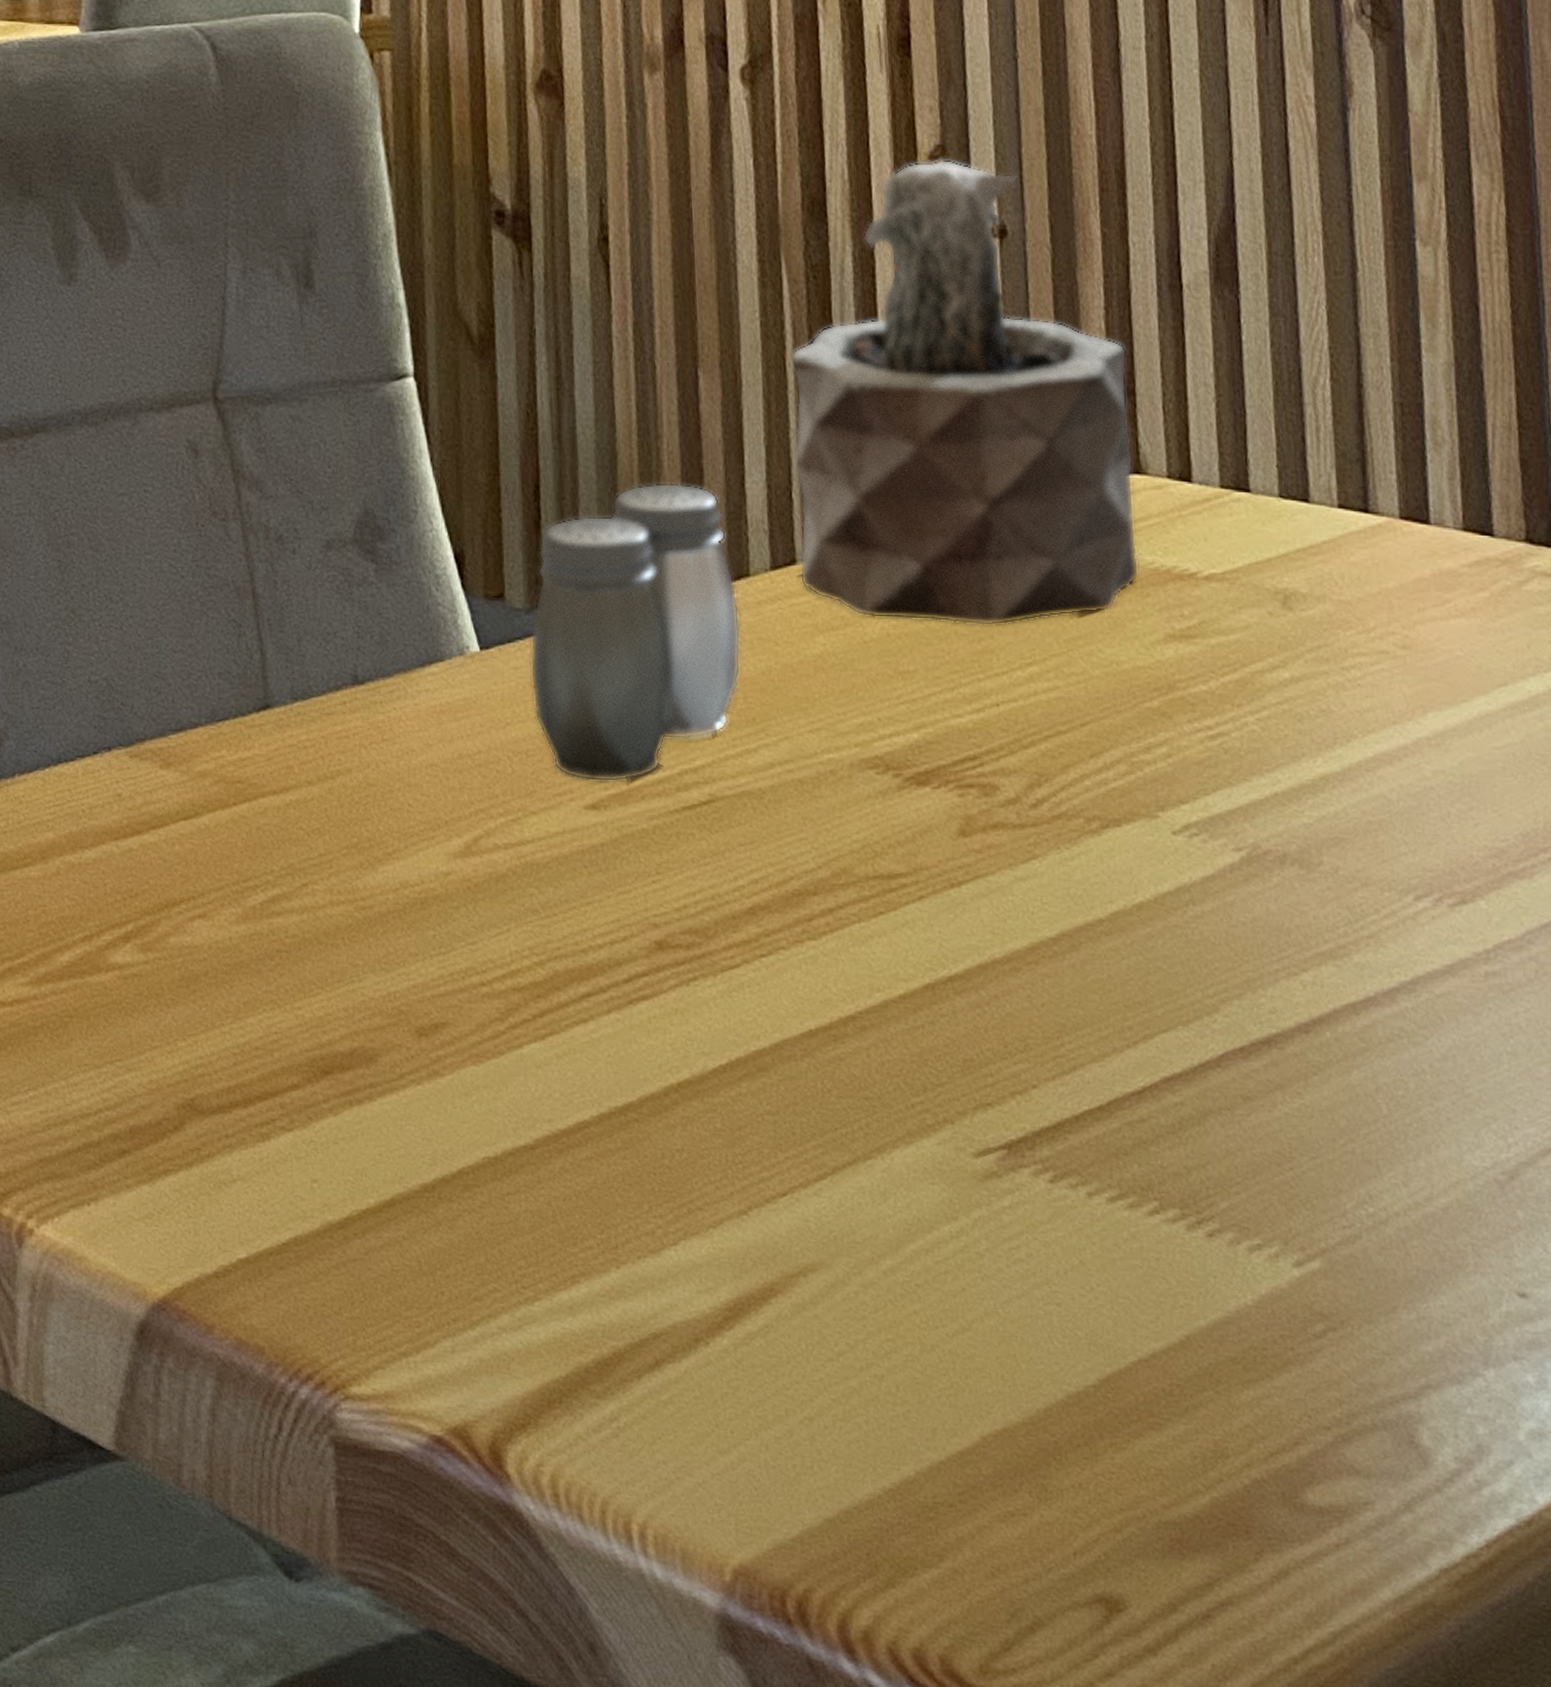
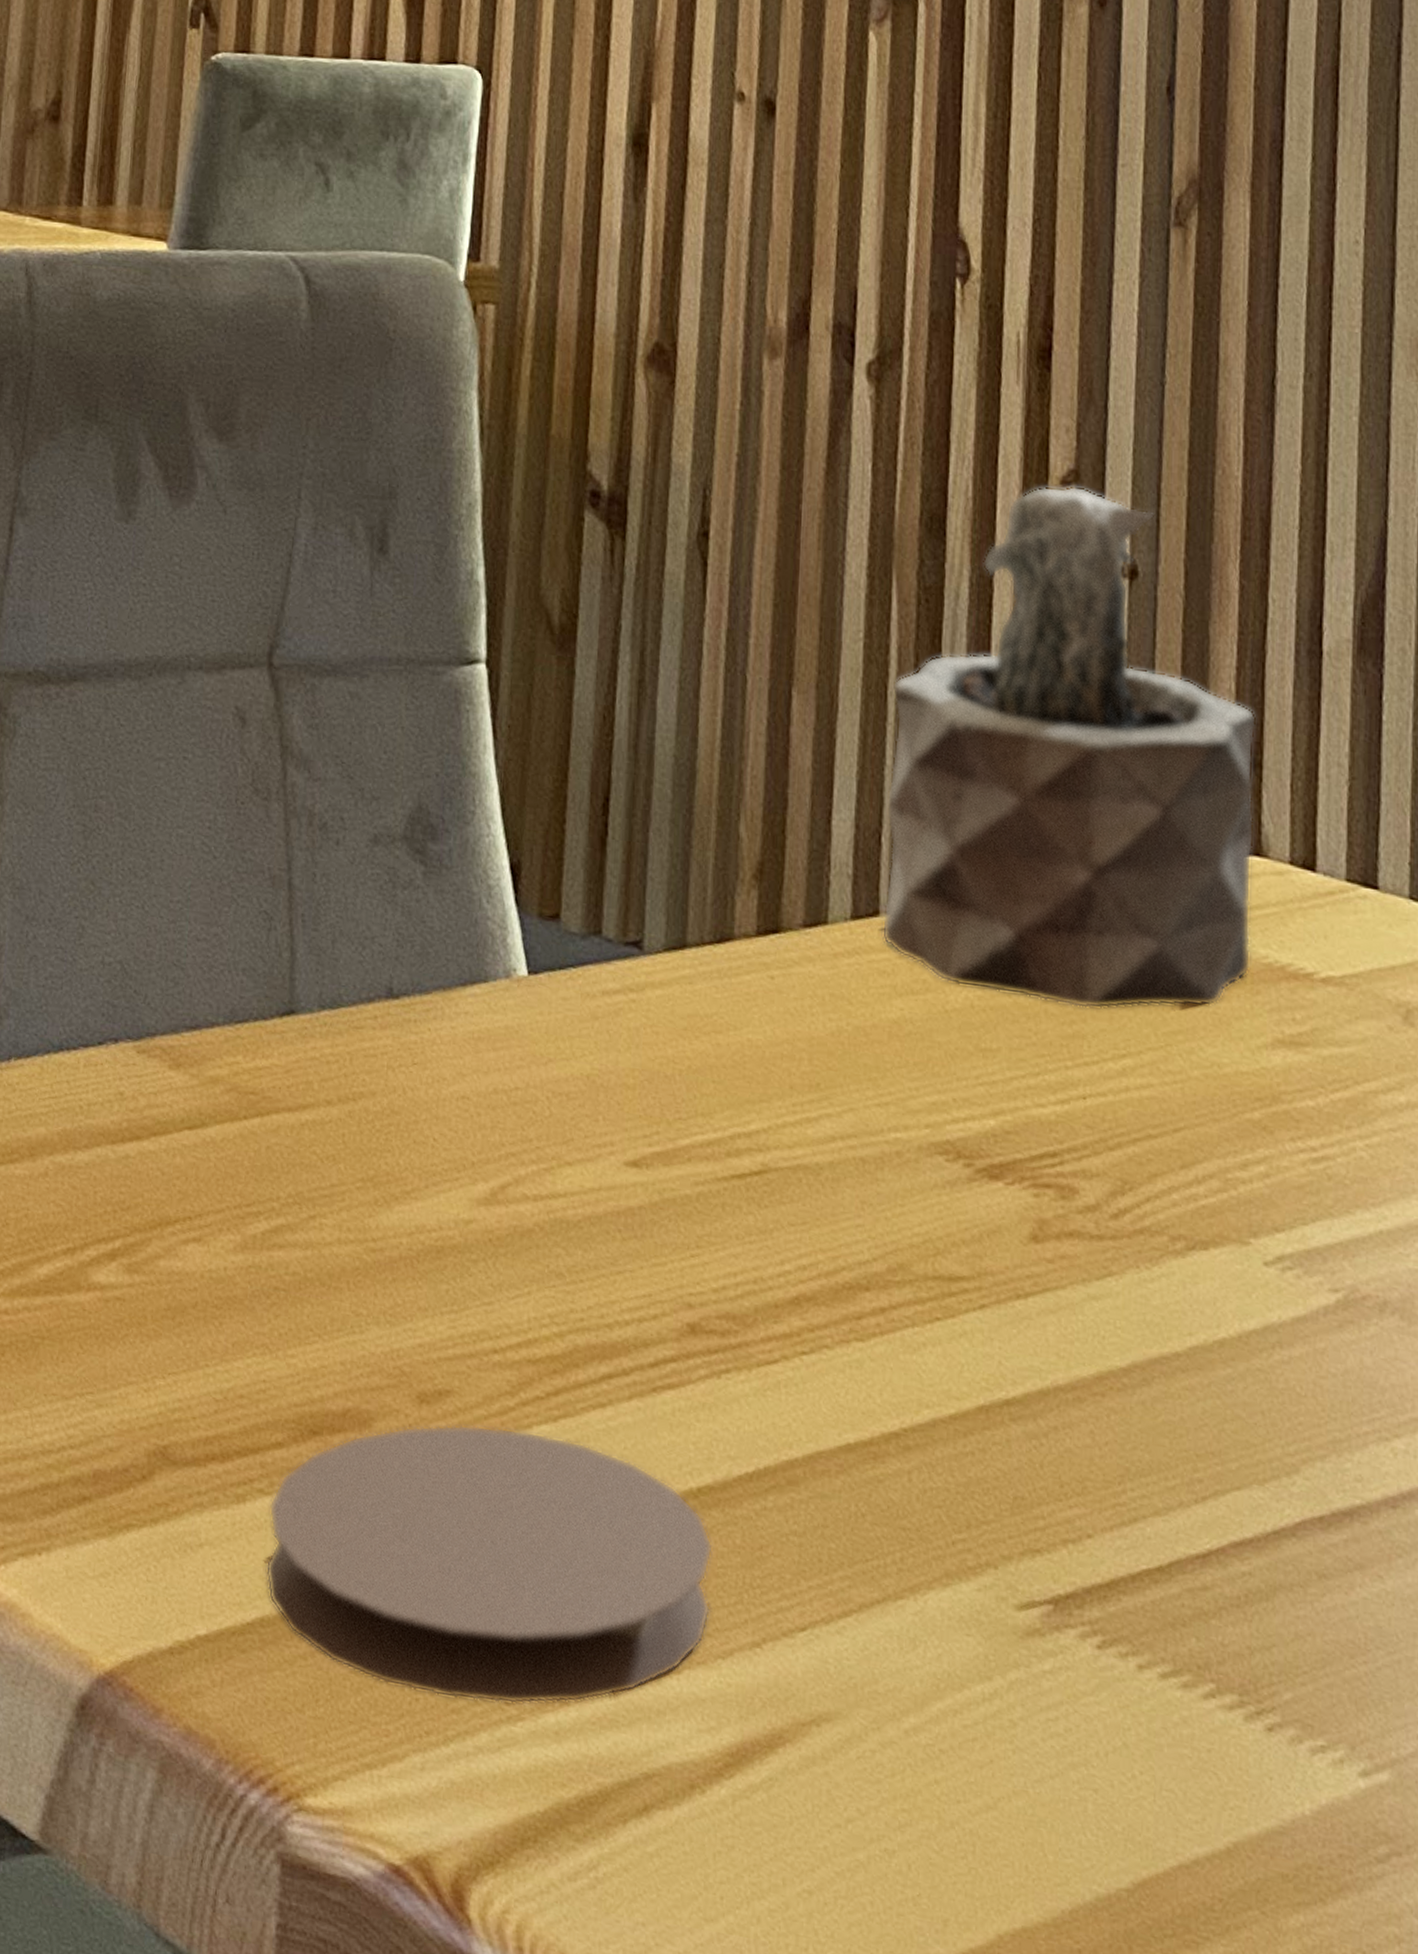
coaster: none [291,1050,700,1289] -> present [265,1424,713,1705]
salt and pepper shaker: present [530,483,741,782] -> none [579,808,813,1139]

